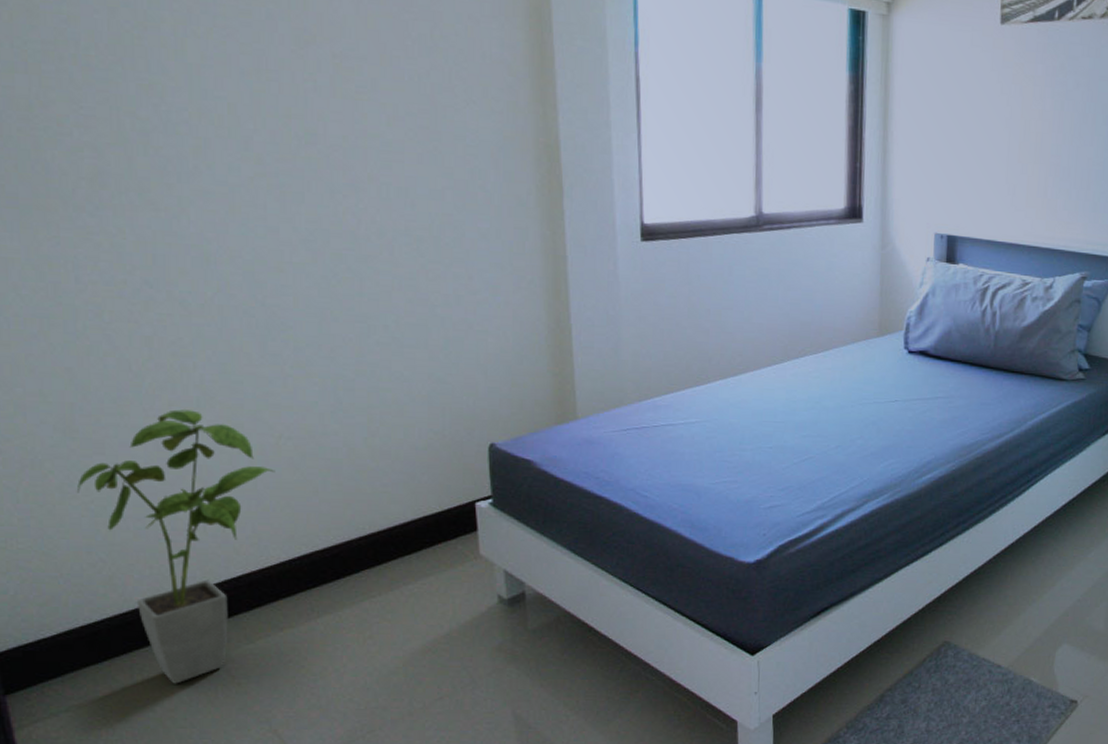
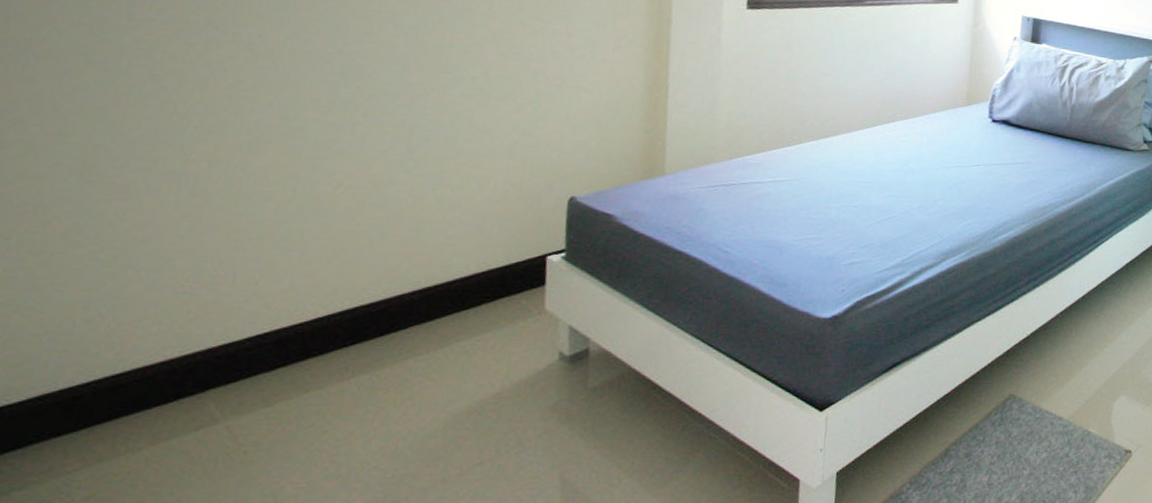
house plant: present [76,409,276,684] -> none [83,154,328,454]

